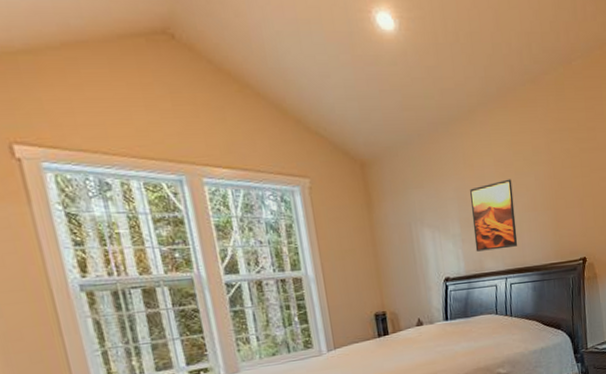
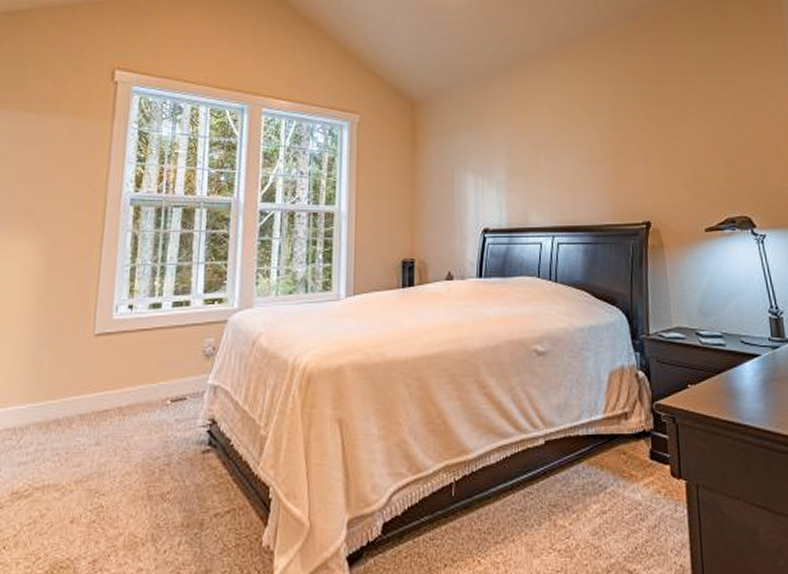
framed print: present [470,179,518,252] -> none [520,128,570,203]

